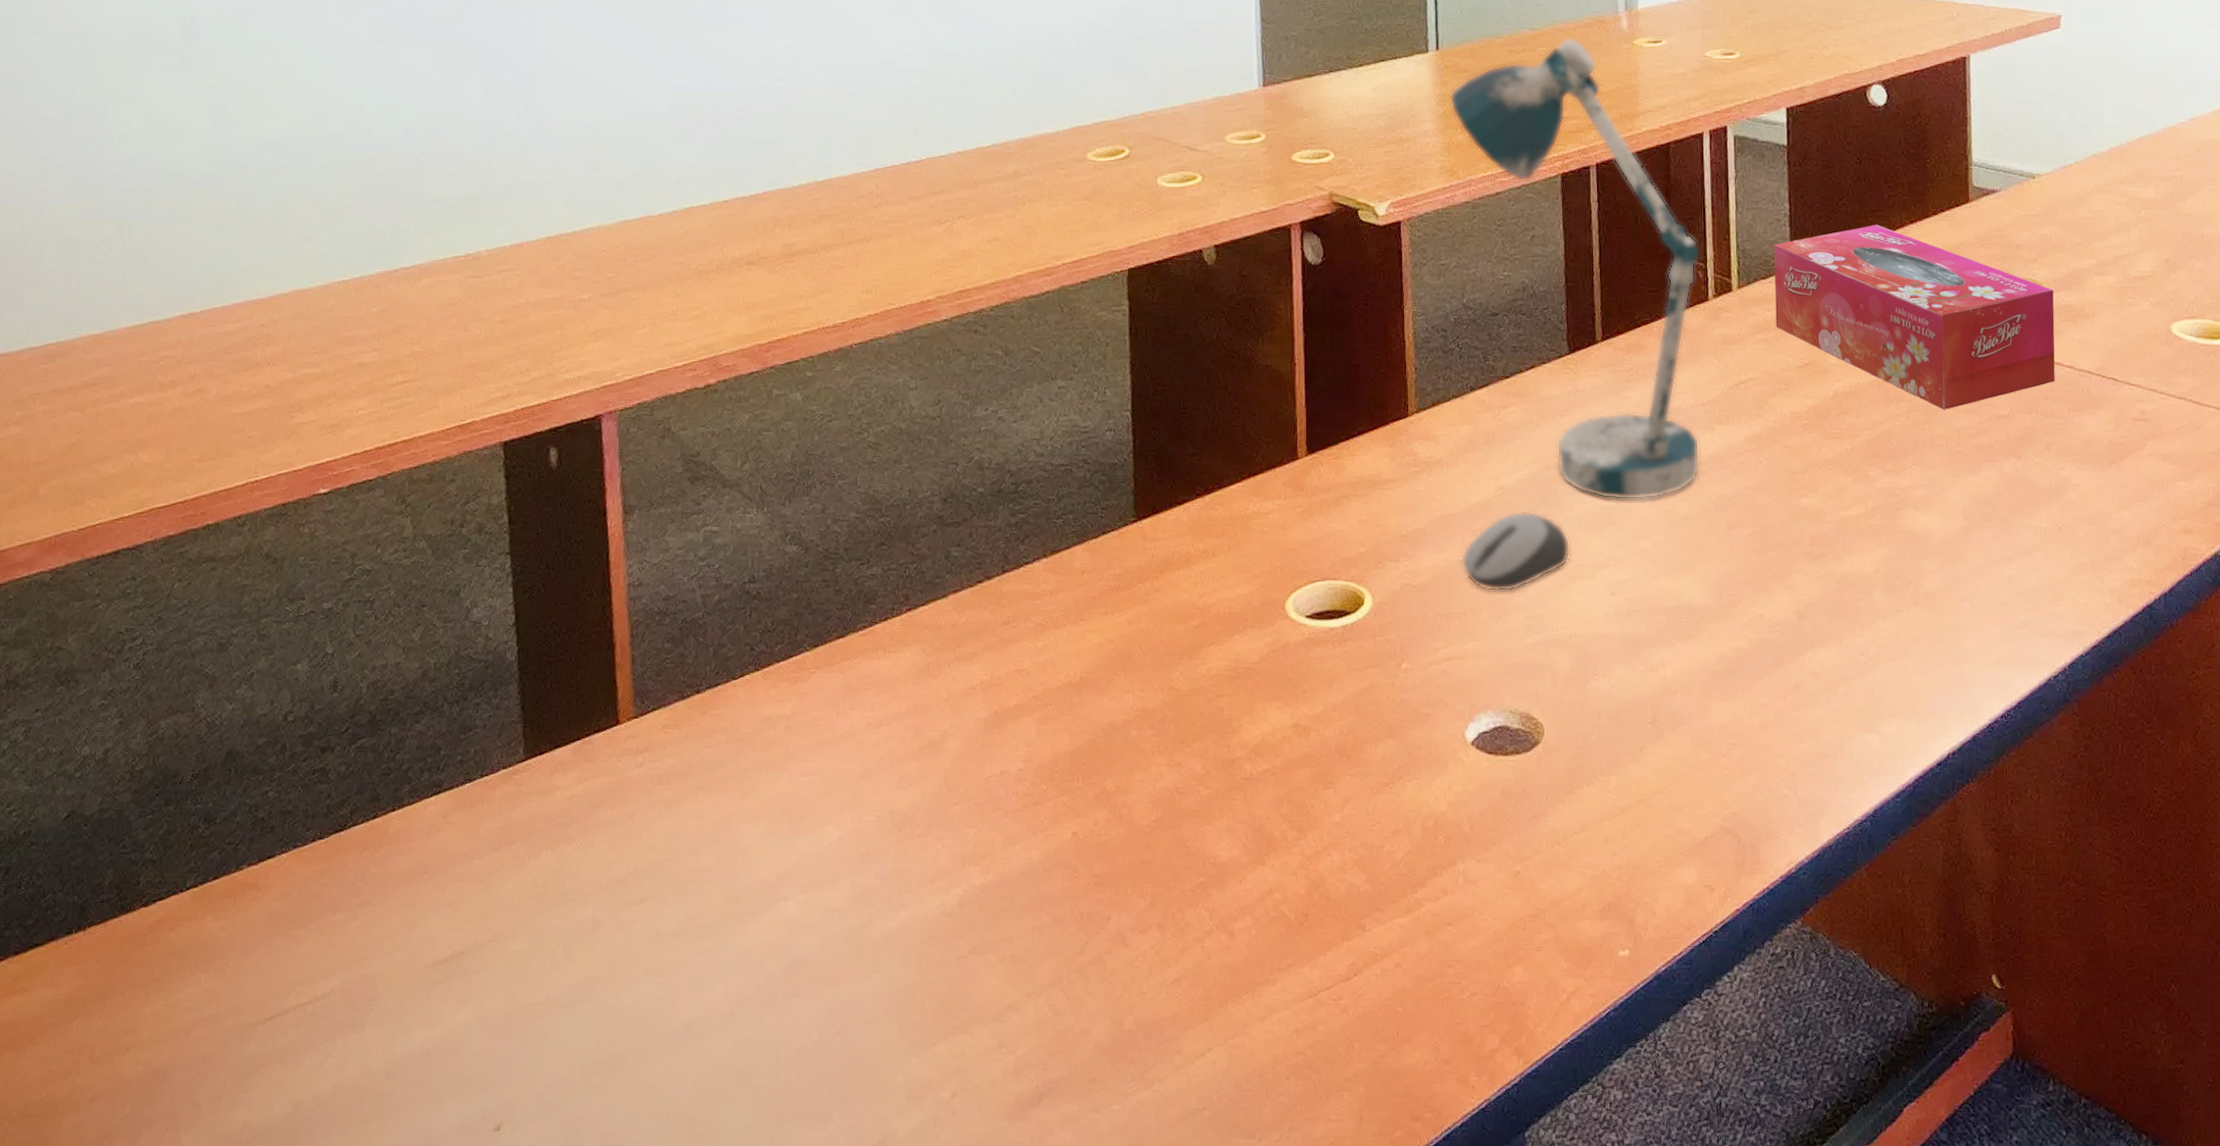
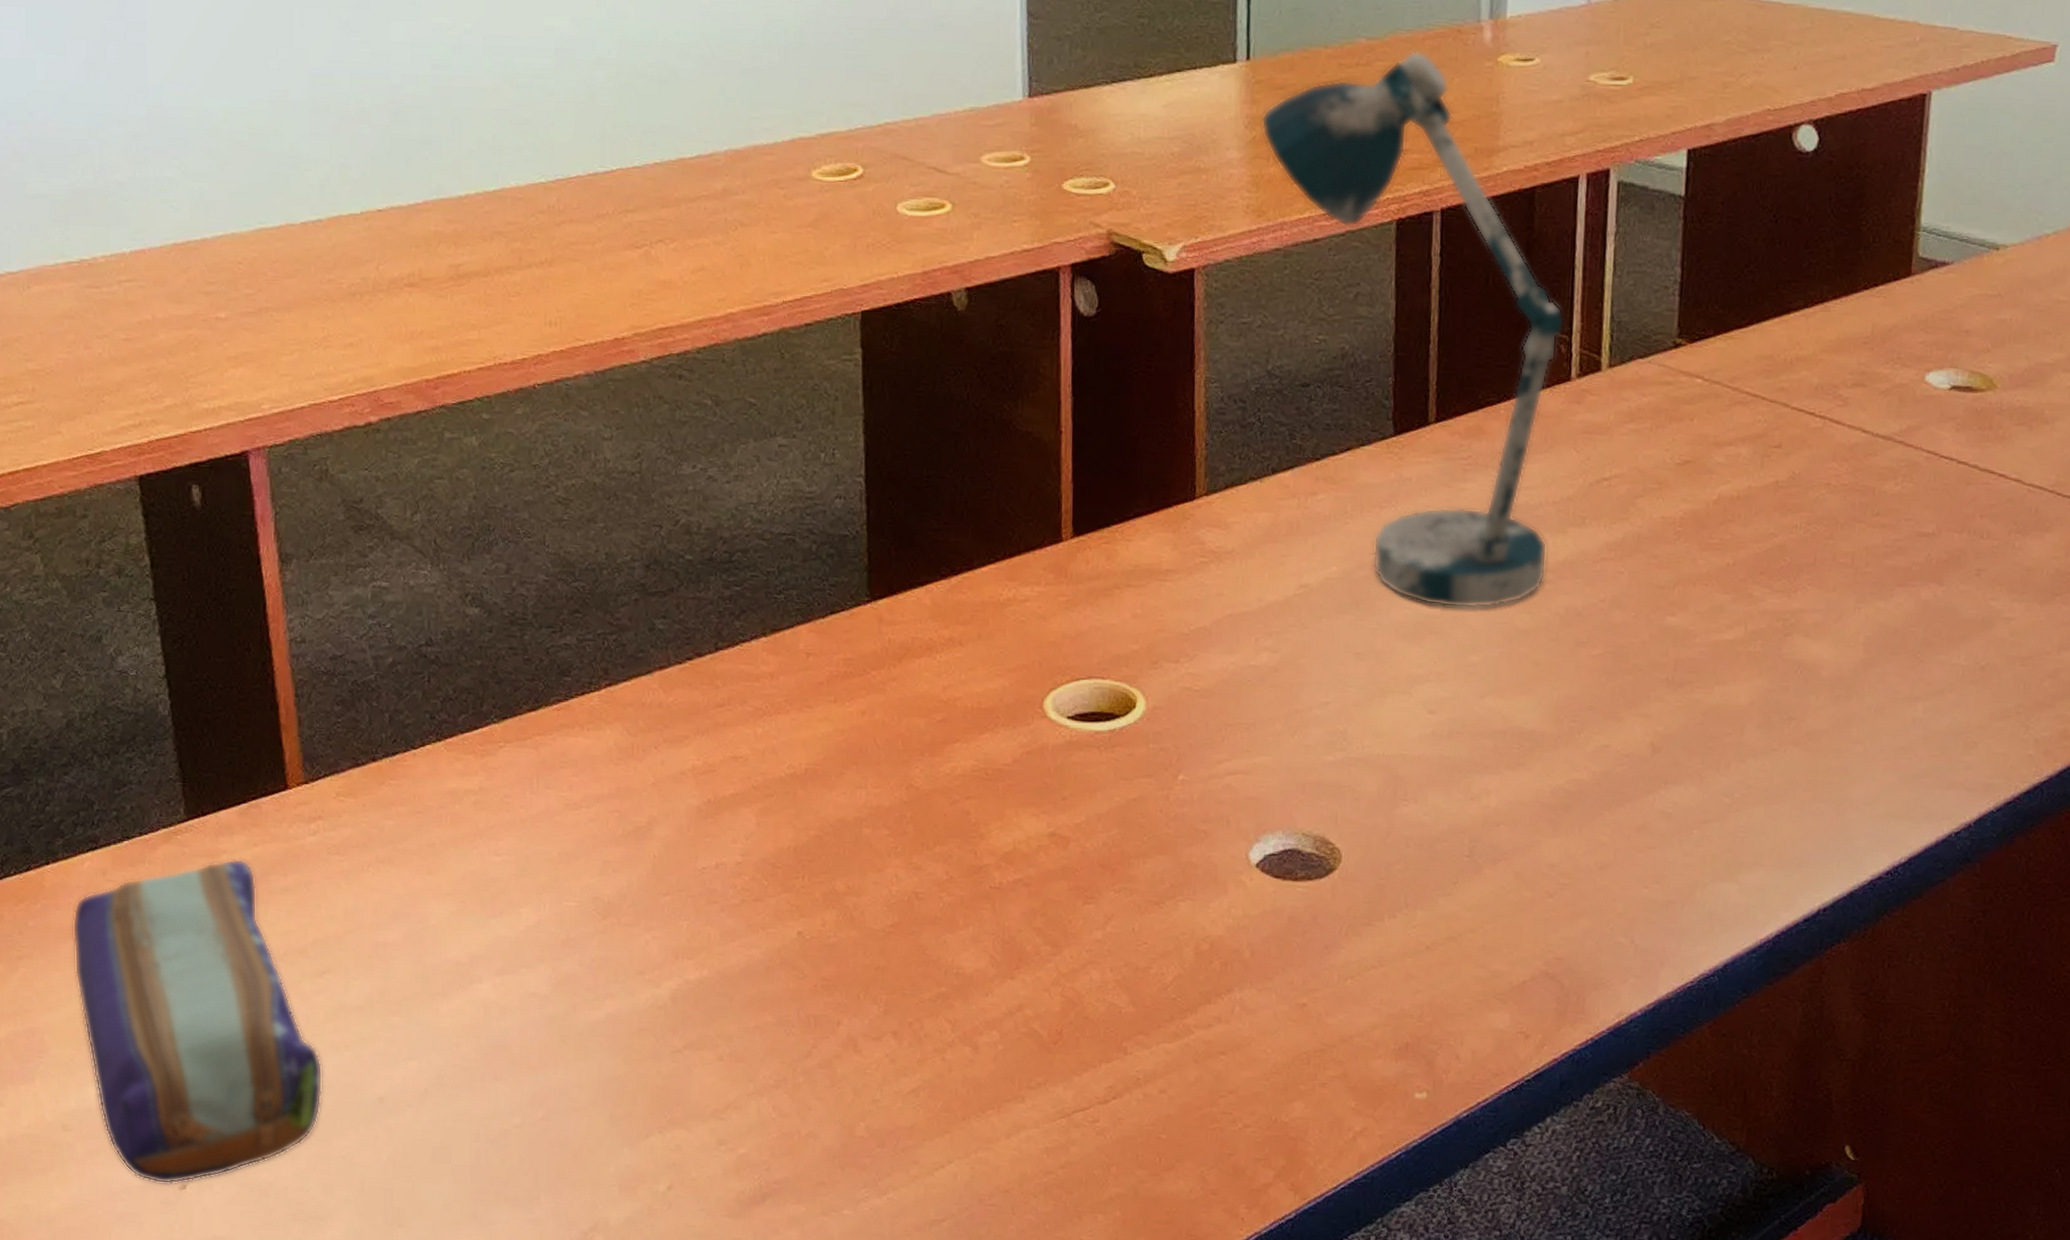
pencil case: none [410,794,637,1127] -> present [72,858,323,1185]
computer mouse: present [1461,511,1570,592] -> none [1252,614,1384,703]
tissue box: present [1773,225,2055,410] -> none [1652,298,2007,523]

